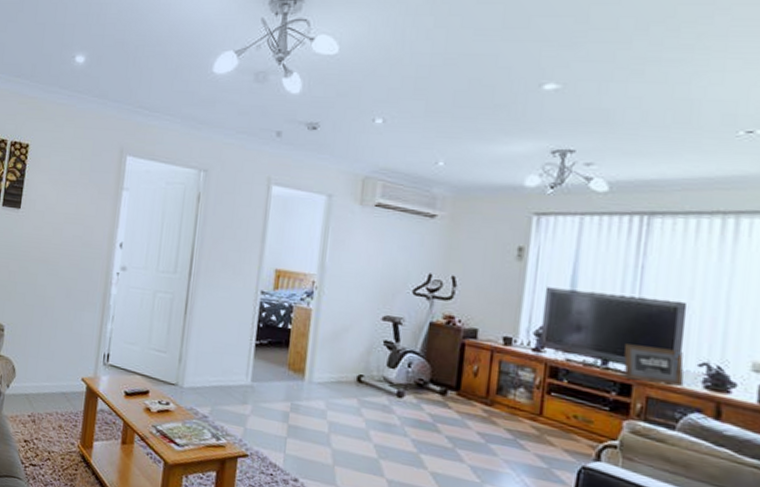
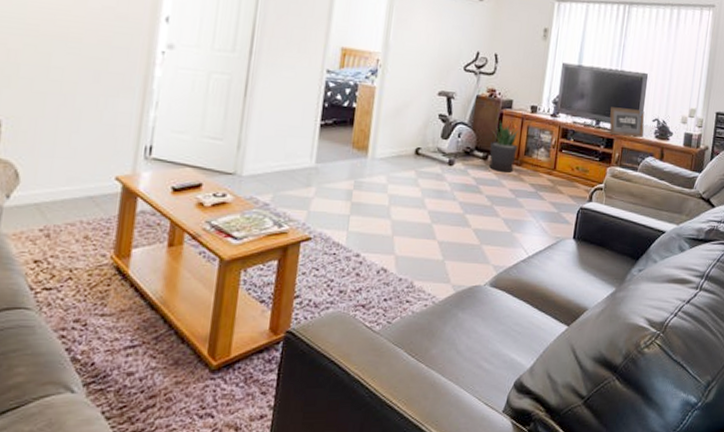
planter: none [449,352,487,414] -> present [489,120,518,174]

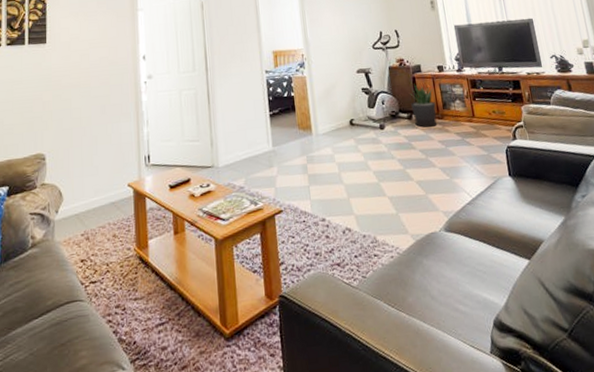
picture frame: present [609,107,645,138] -> none [507,50,547,77]

